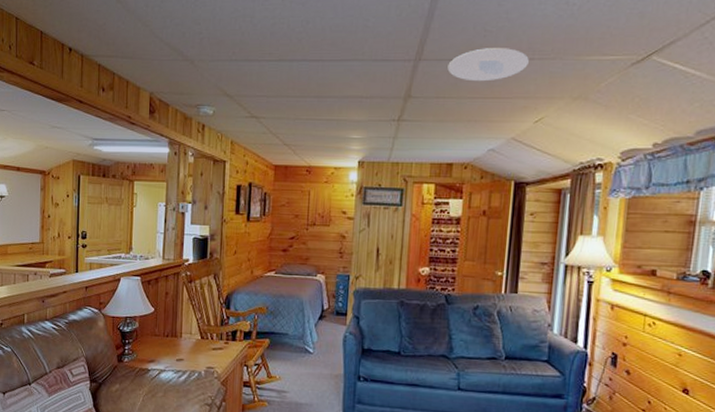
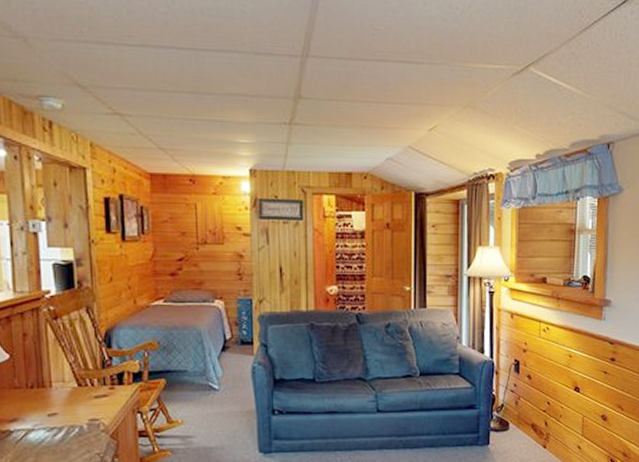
recessed light: present [447,48,529,82] -> none [338,48,418,85]

